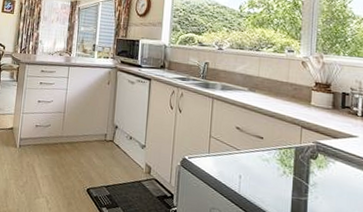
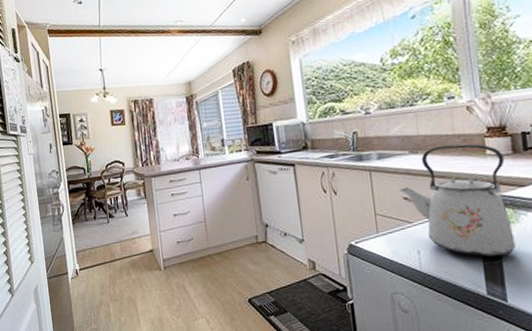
kettle: none [234,89,325,194] -> present [400,144,516,257]

